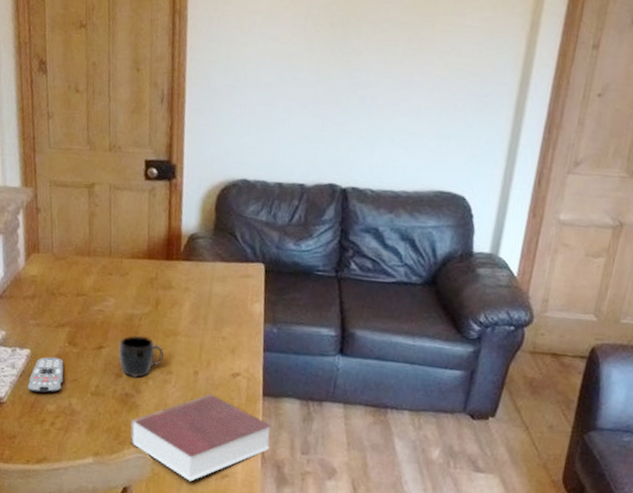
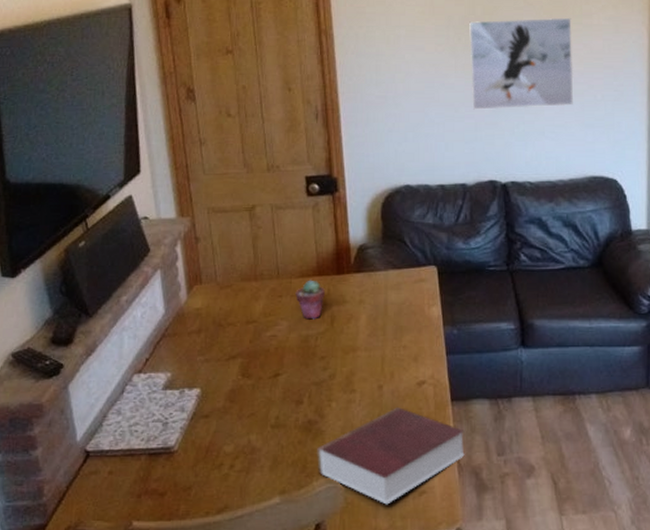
remote control: present [27,356,64,393] -> none [200,393,240,434]
mug: present [118,335,164,378] -> none [296,356,345,403]
potted succulent: none [124,262,153,301] -> present [295,280,325,320]
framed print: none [322,12,442,113] -> present [469,17,574,110]

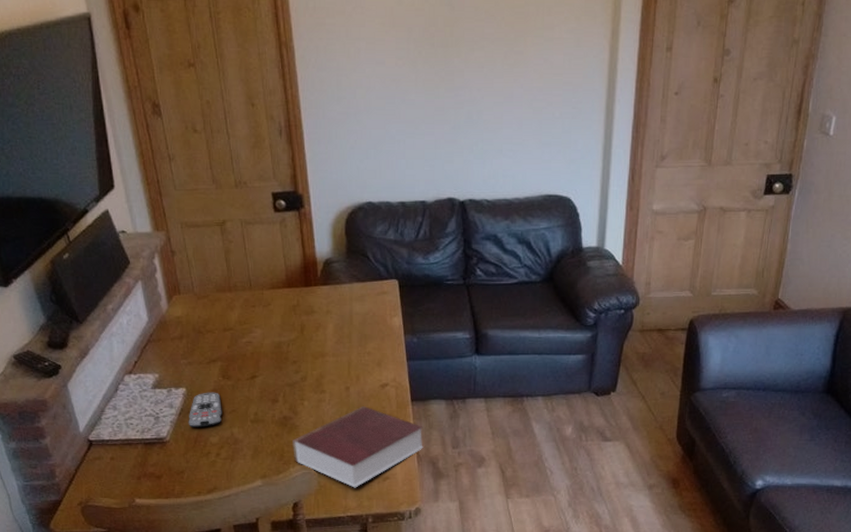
remote control: none [200,393,240,434] -> present [188,392,222,427]
potted succulent: present [295,280,325,320] -> none [267,291,294,328]
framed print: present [469,17,574,110] -> none [430,30,533,127]

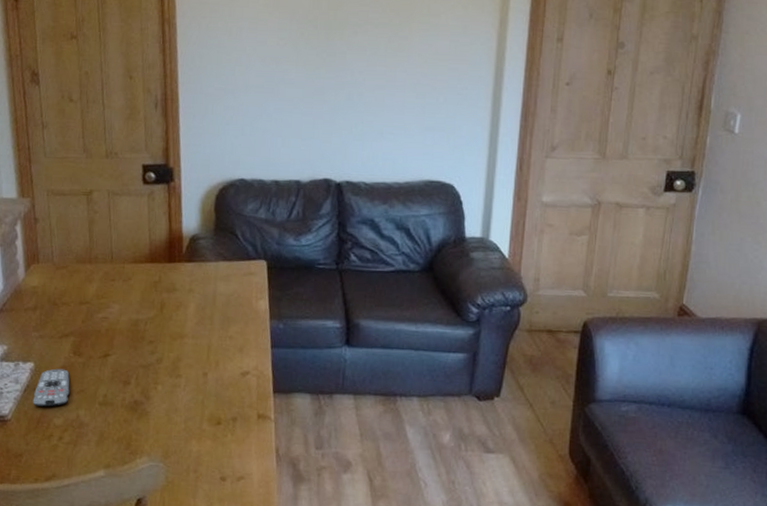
book: present [292,406,423,488] -> none [141,395,285,487]

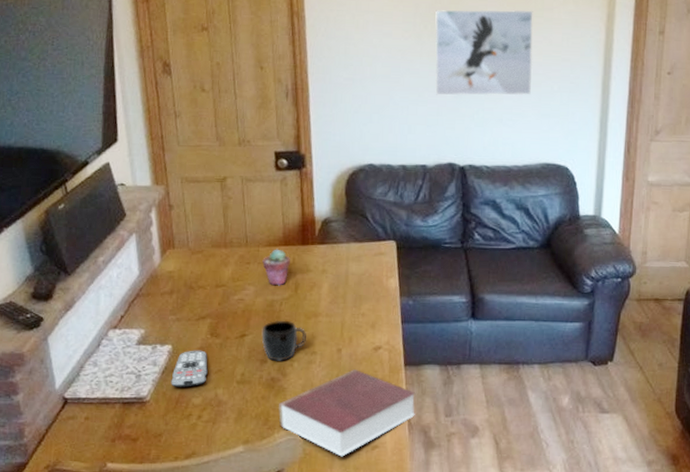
mug: none [125,340,172,384] -> present [261,320,307,362]
potted succulent: none [127,266,156,305] -> present [262,249,290,286]
book: none [141,395,285,487] -> present [279,369,416,457]
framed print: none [311,15,418,108] -> present [435,9,533,96]

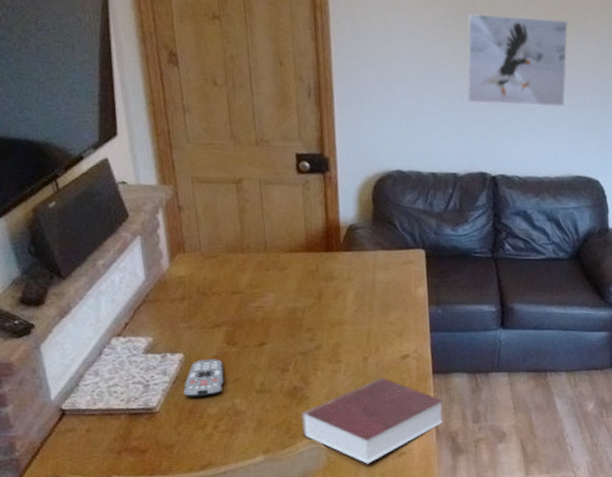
mug: present [261,320,307,362] -> none [282,328,331,371]
potted succulent: present [262,249,290,286] -> none [283,255,313,294]

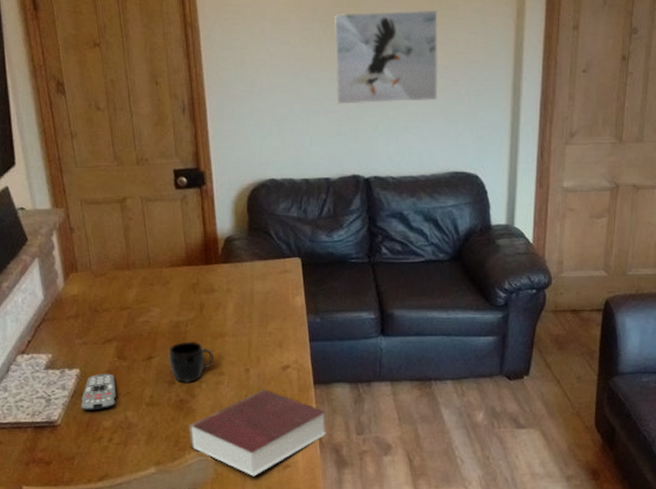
mug: none [282,328,331,371] -> present [168,341,214,384]

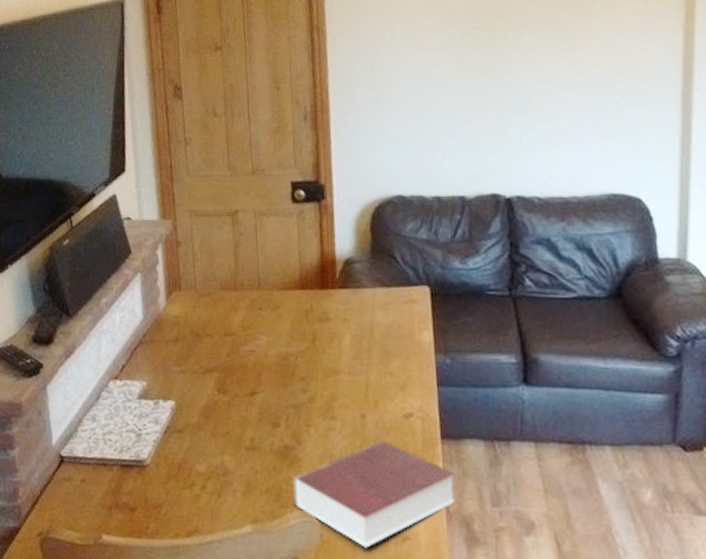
remote control: present [80,373,116,410] -> none [173,407,214,451]
mug: present [168,341,214,384] -> none [274,376,326,427]
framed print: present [334,9,439,105] -> none [473,12,593,115]

